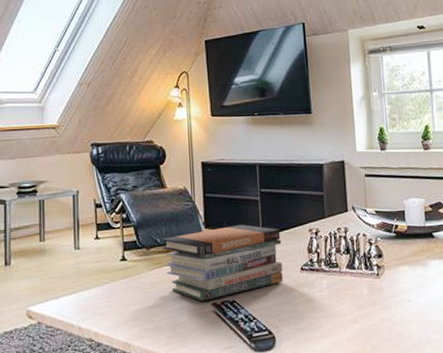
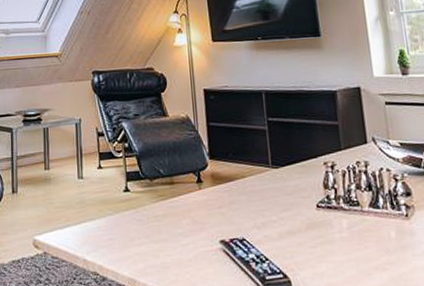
book stack: present [161,224,283,302] -> none [165,155,297,238]

